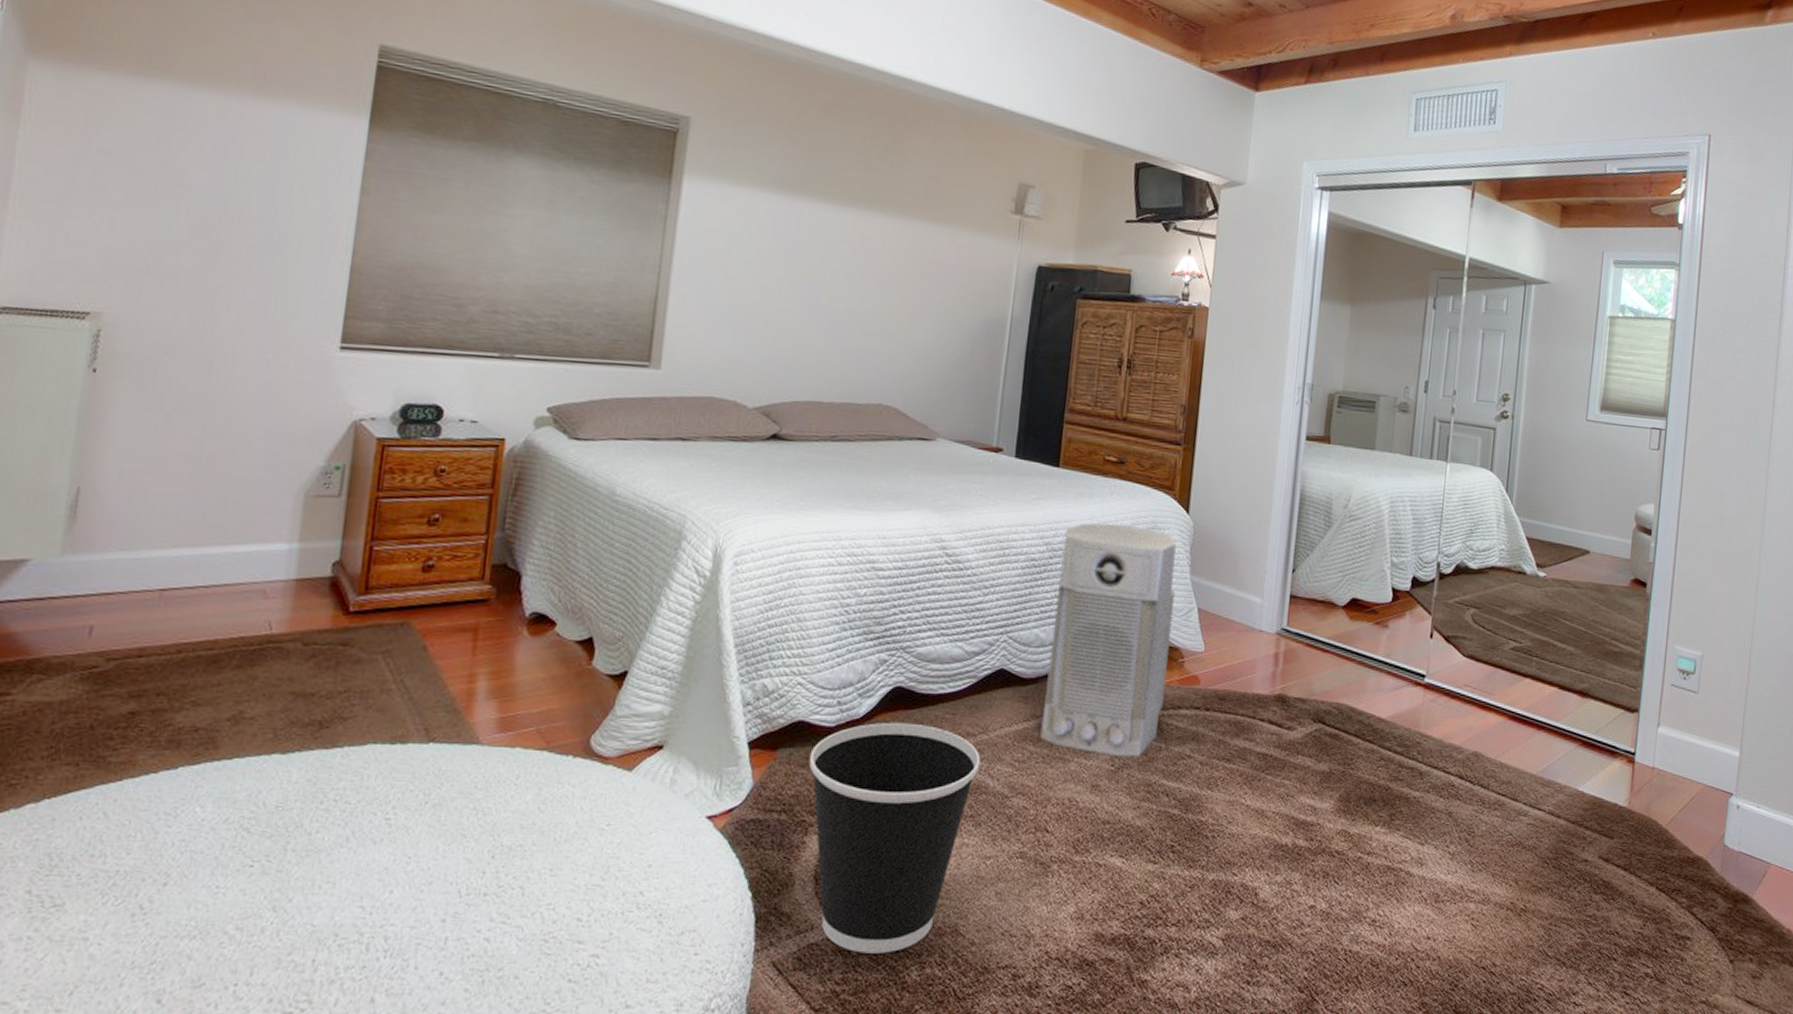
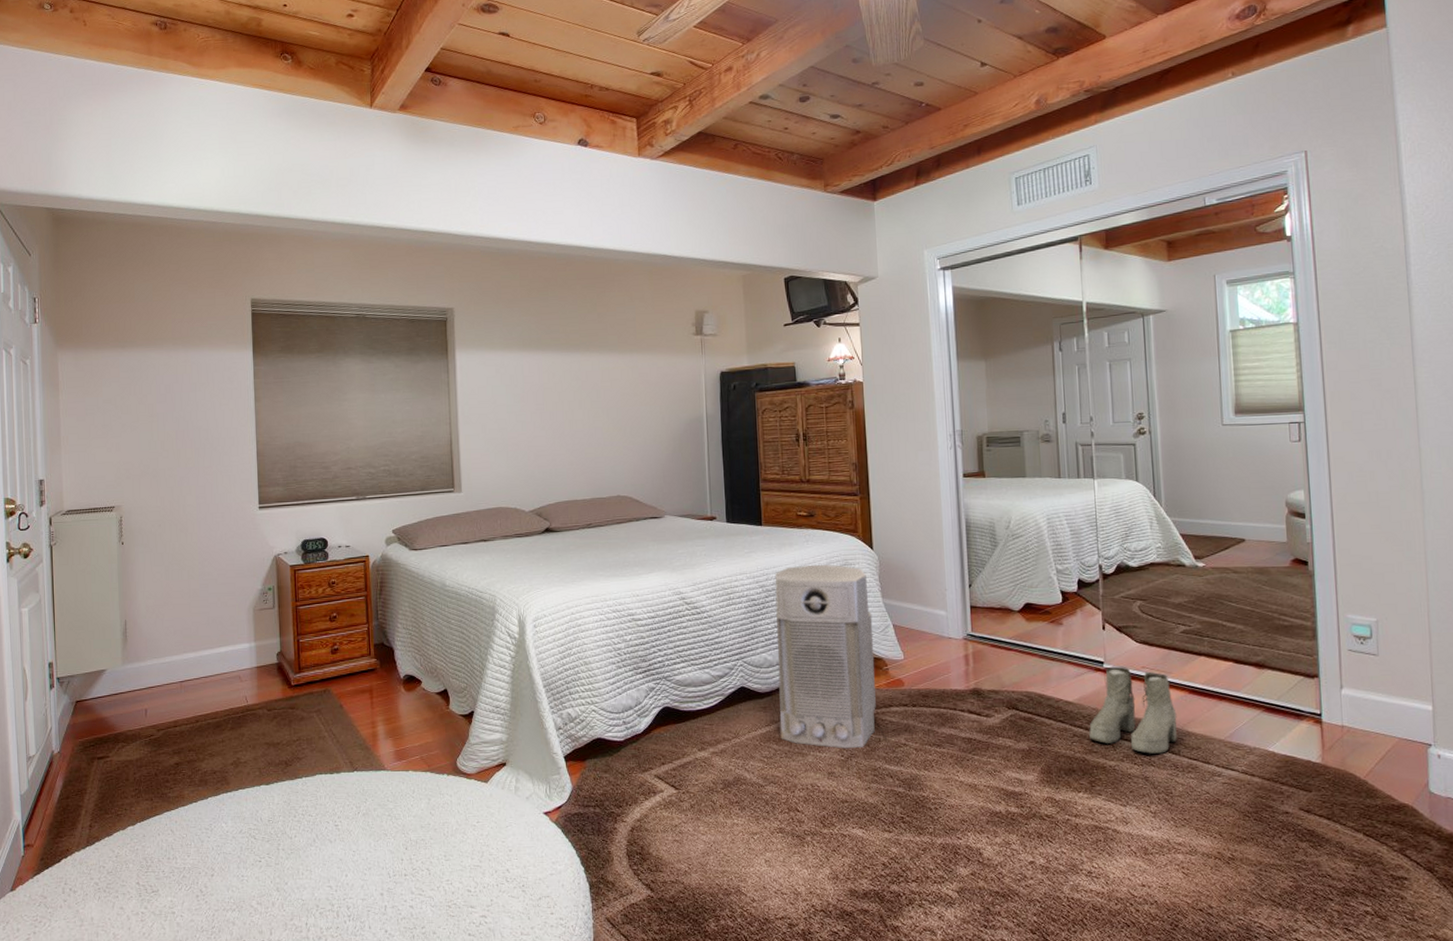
wastebasket: present [809,722,981,954] -> none [609,734,737,910]
boots: none [1397,681,1493,786] -> present [1089,666,1177,754]

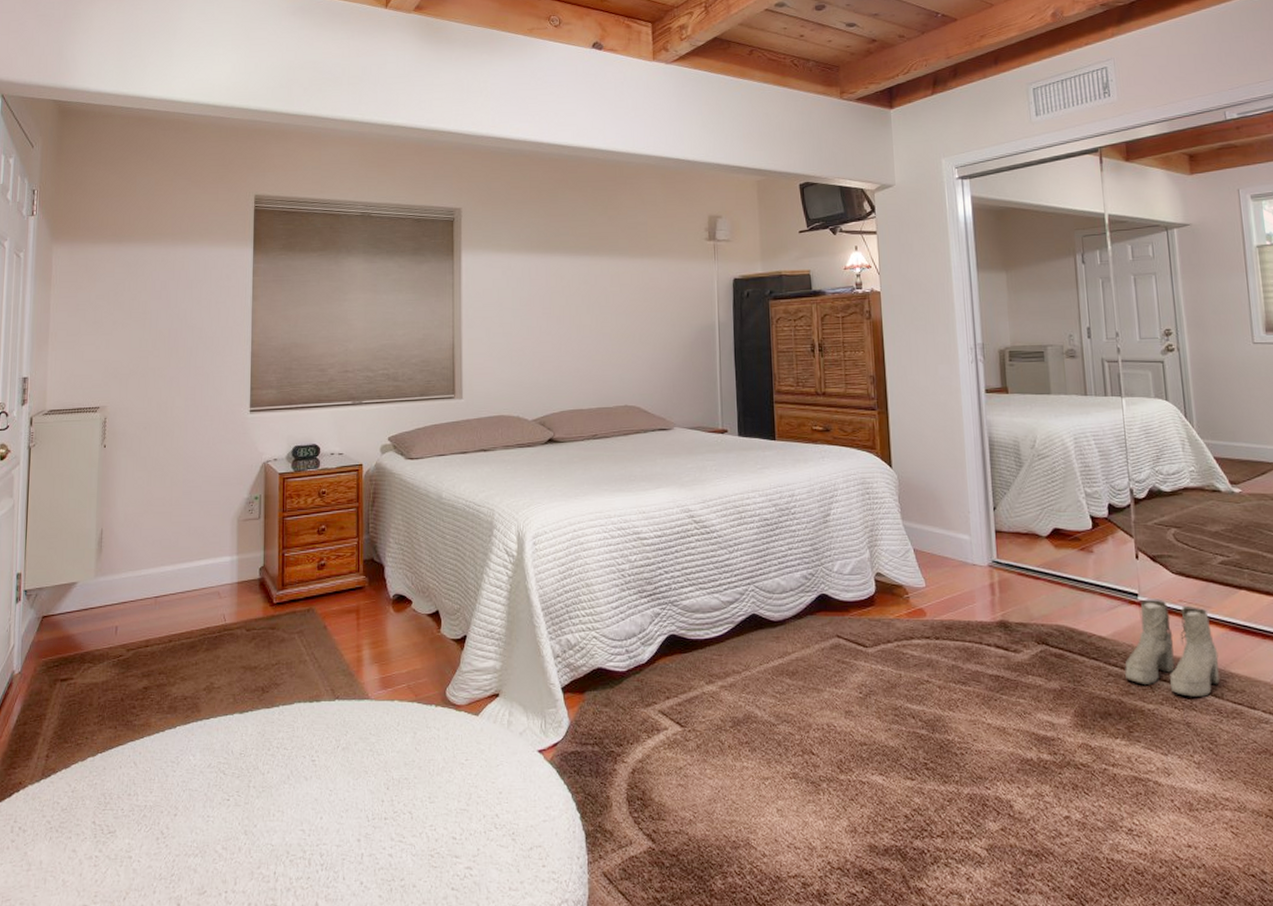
air purifier: present [775,564,876,749] -> none [788,482,896,685]

